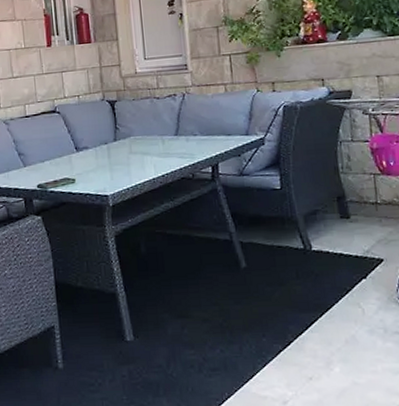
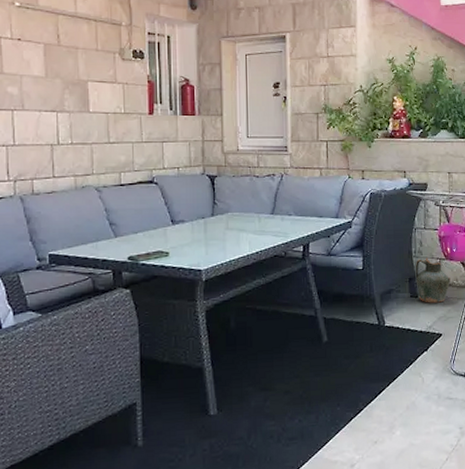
ceramic jug: none [343,173,390,225] -> present [415,258,451,303]

